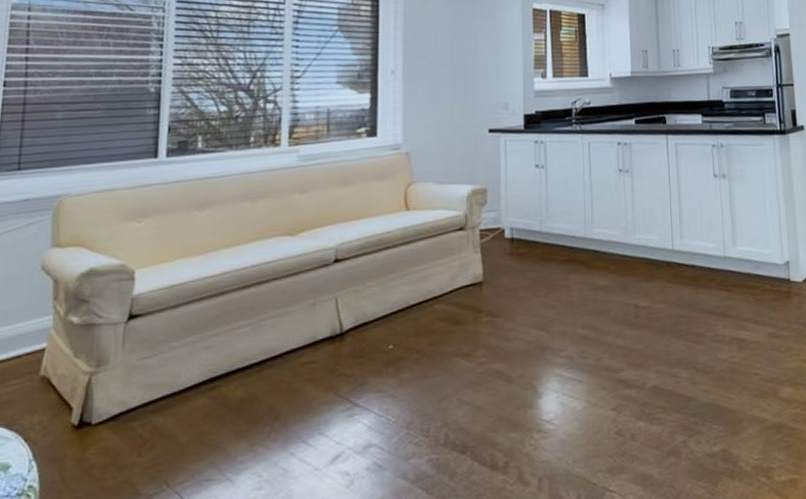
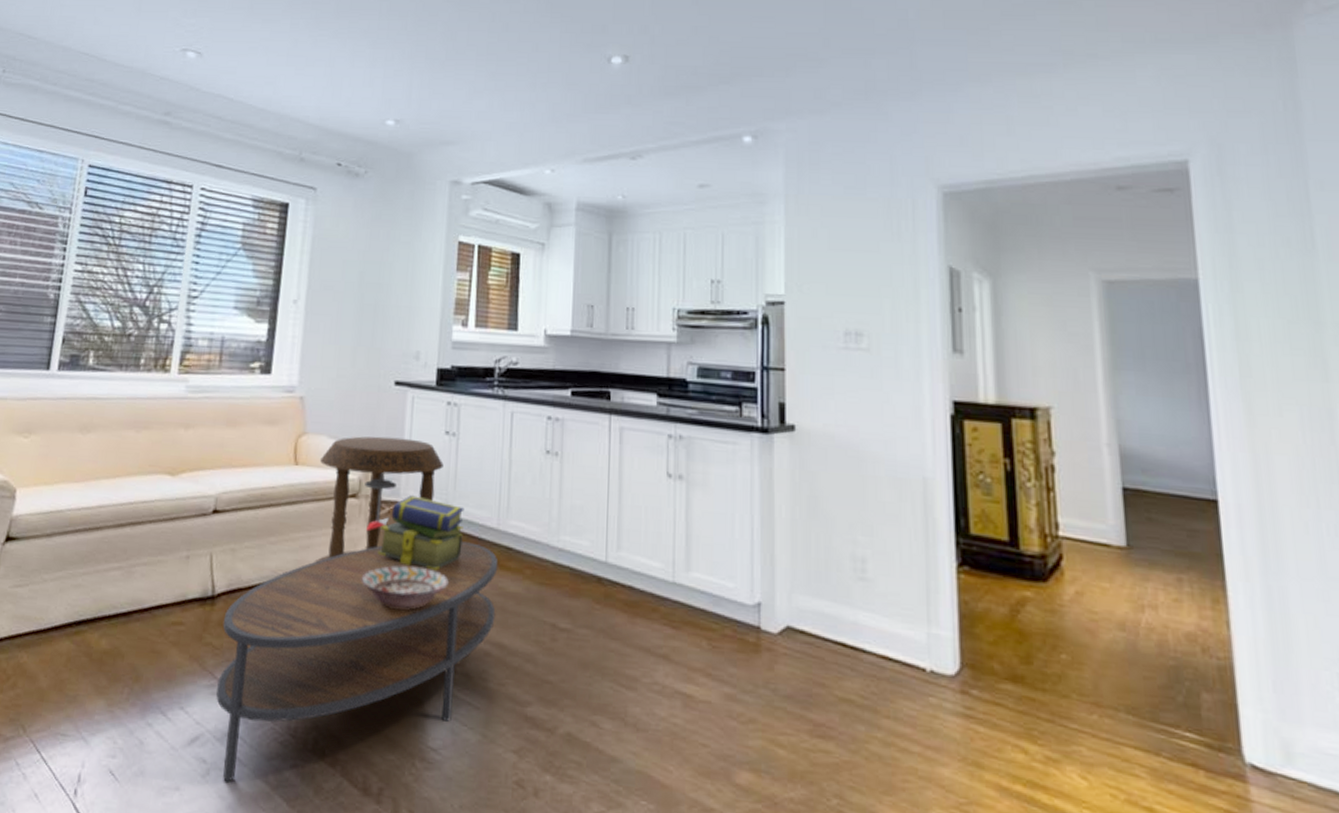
coffee table: none [352,251,589,487] -> present [215,541,498,782]
side table: none [429,175,536,289] -> present [314,436,444,563]
decorative bowl: none [474,278,548,316] -> present [361,566,449,611]
stack of books: none [486,221,557,279] -> present [377,495,465,571]

